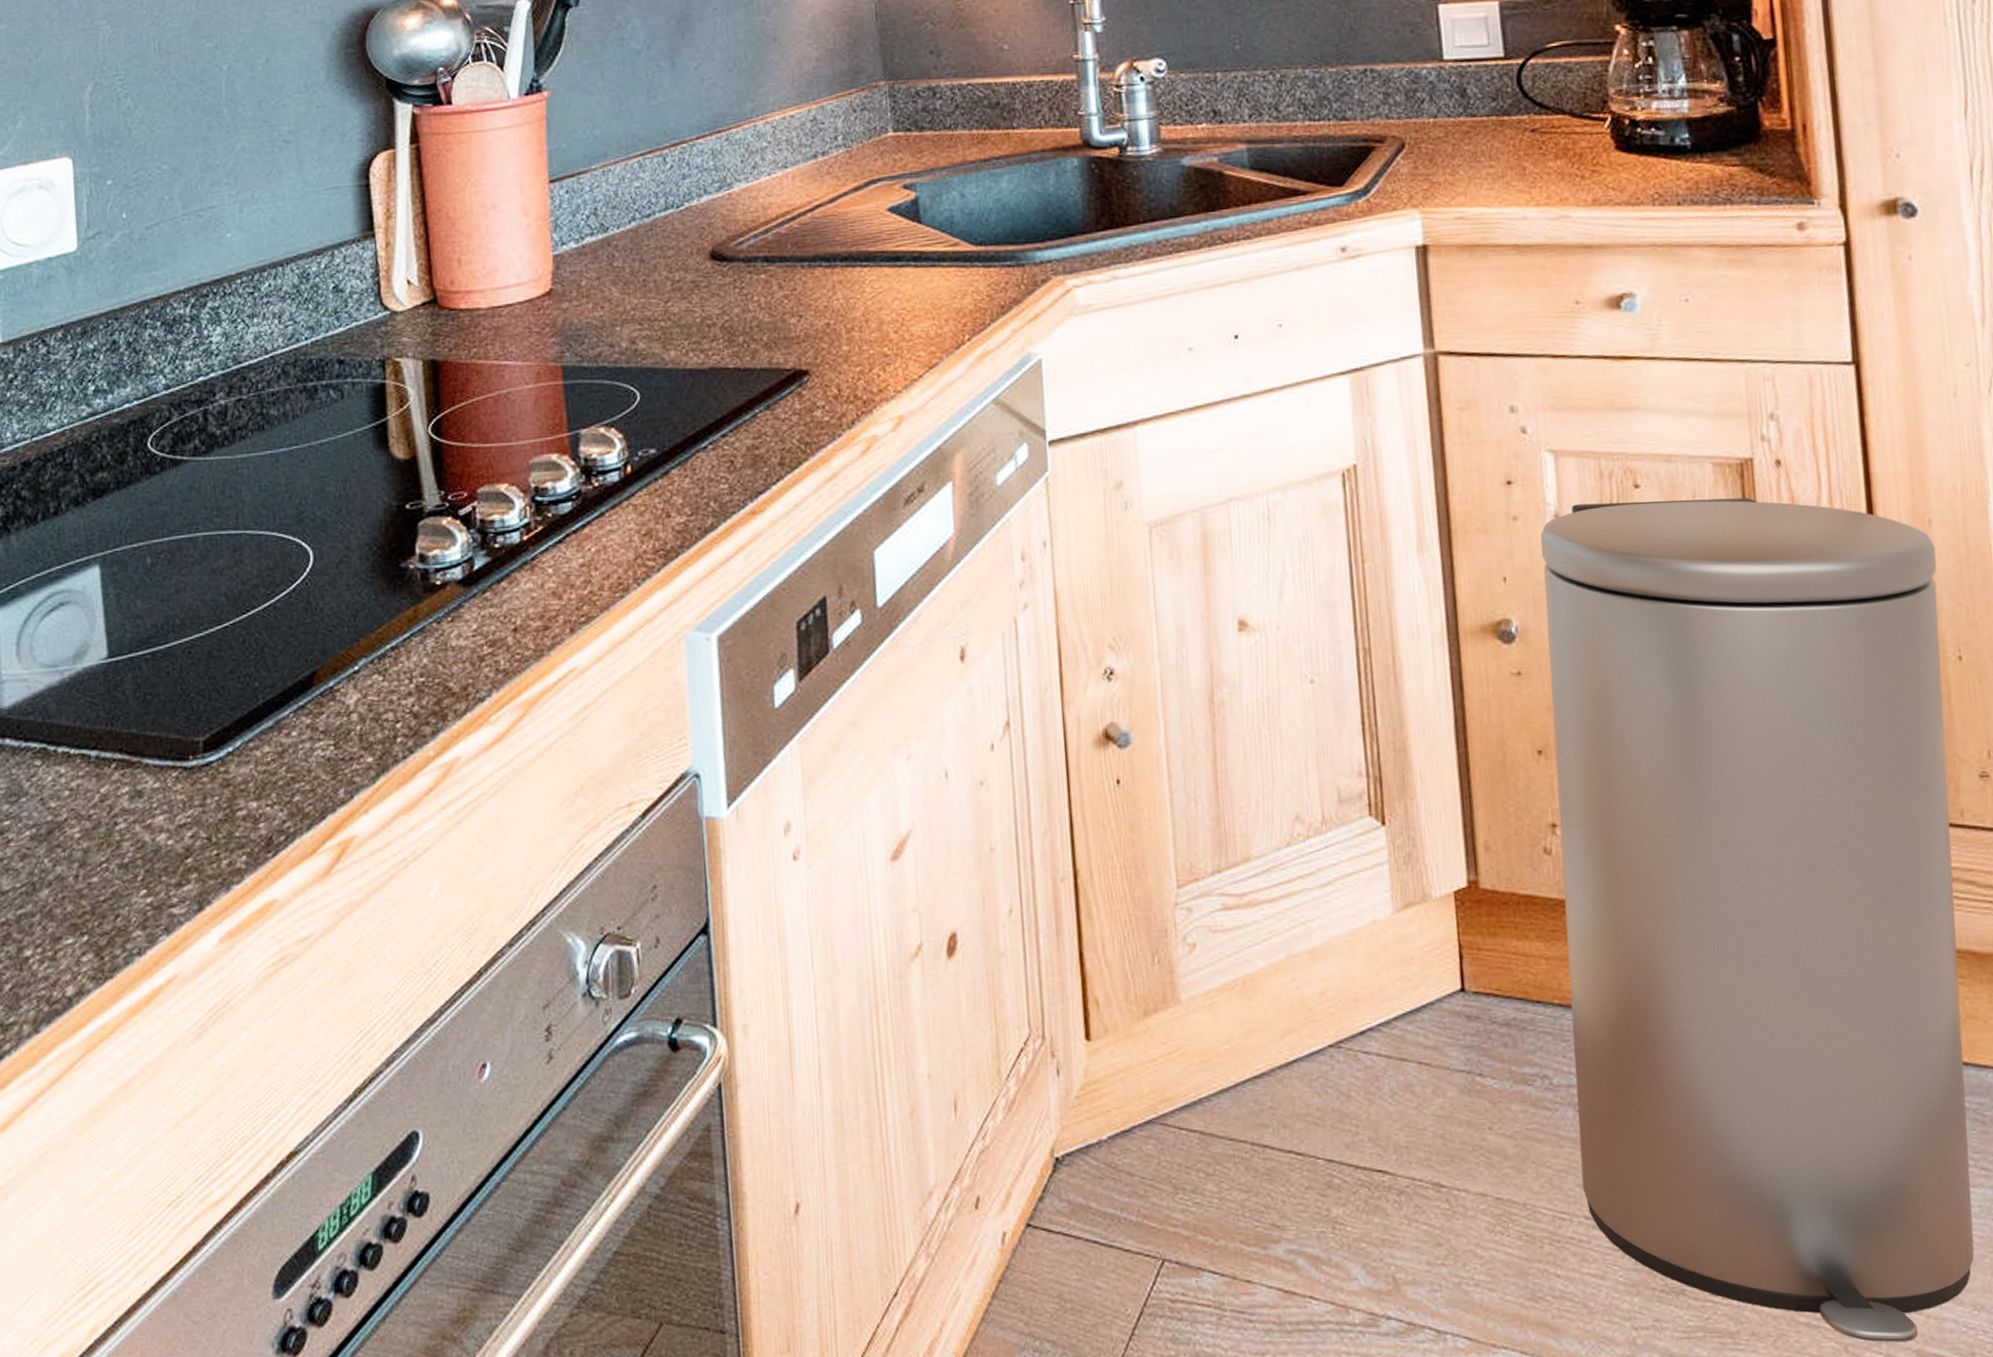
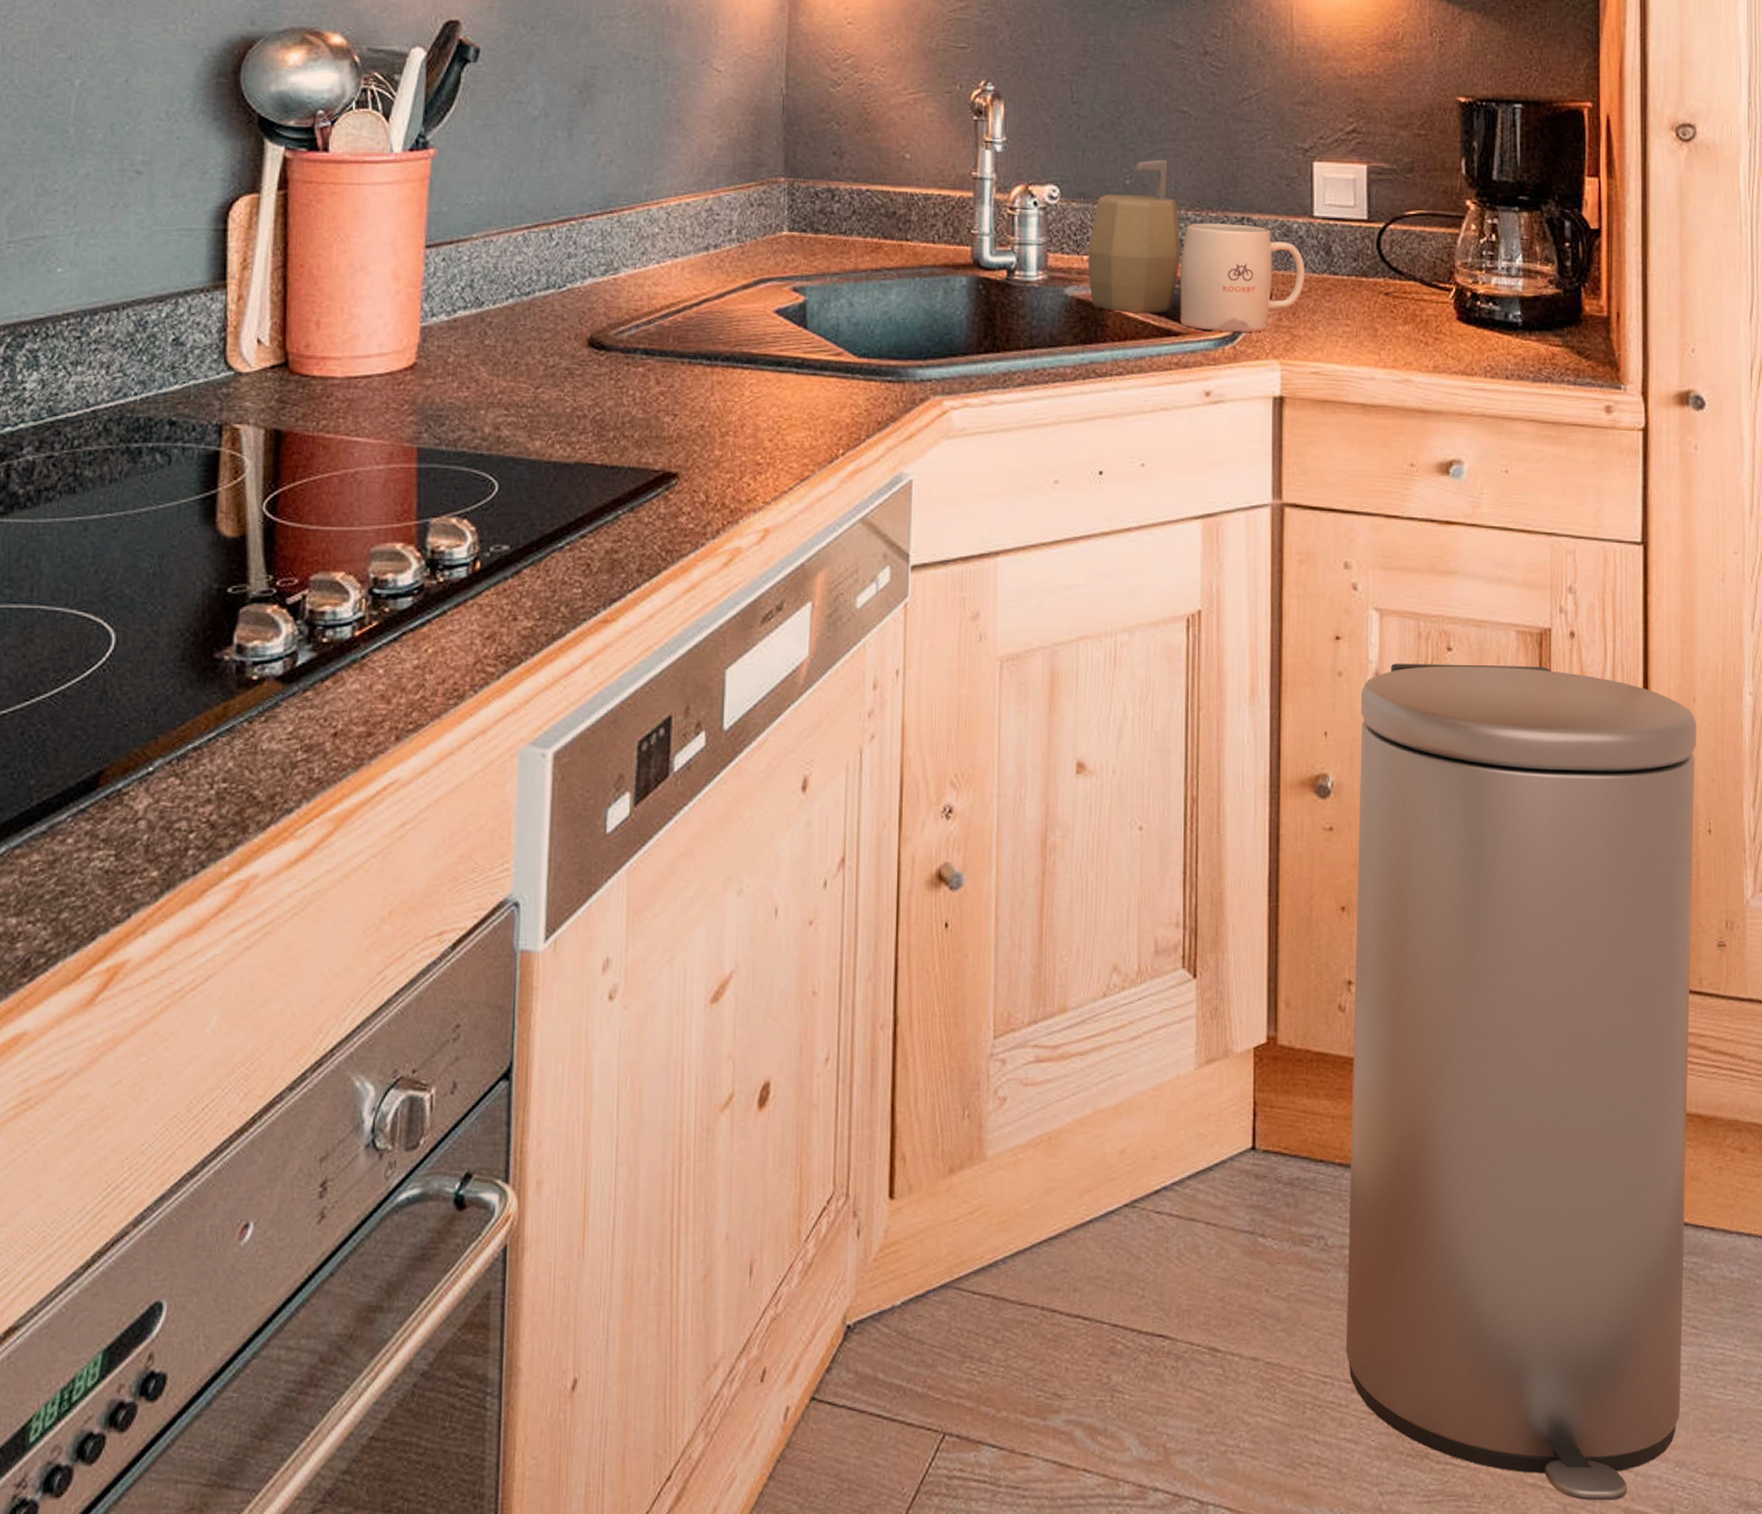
soap dispenser: none [1201,20,1303,177] -> present [1087,159,1182,314]
mug: none [1302,76,1440,187] -> present [1180,223,1305,332]

